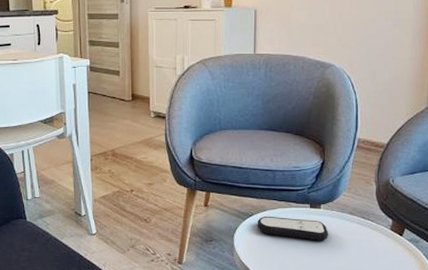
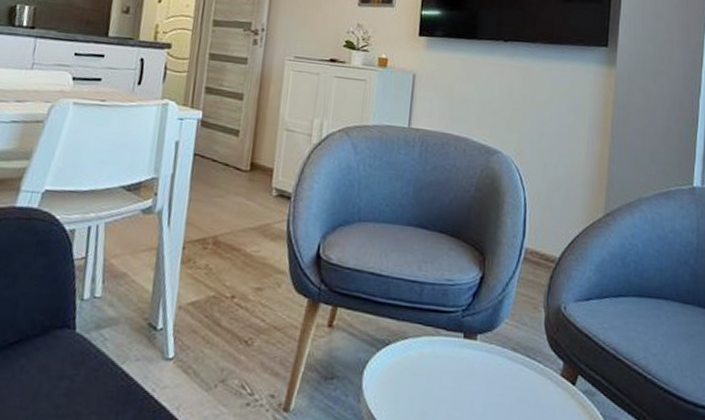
remote control: present [257,216,329,241] -> none [394,346,486,387]

